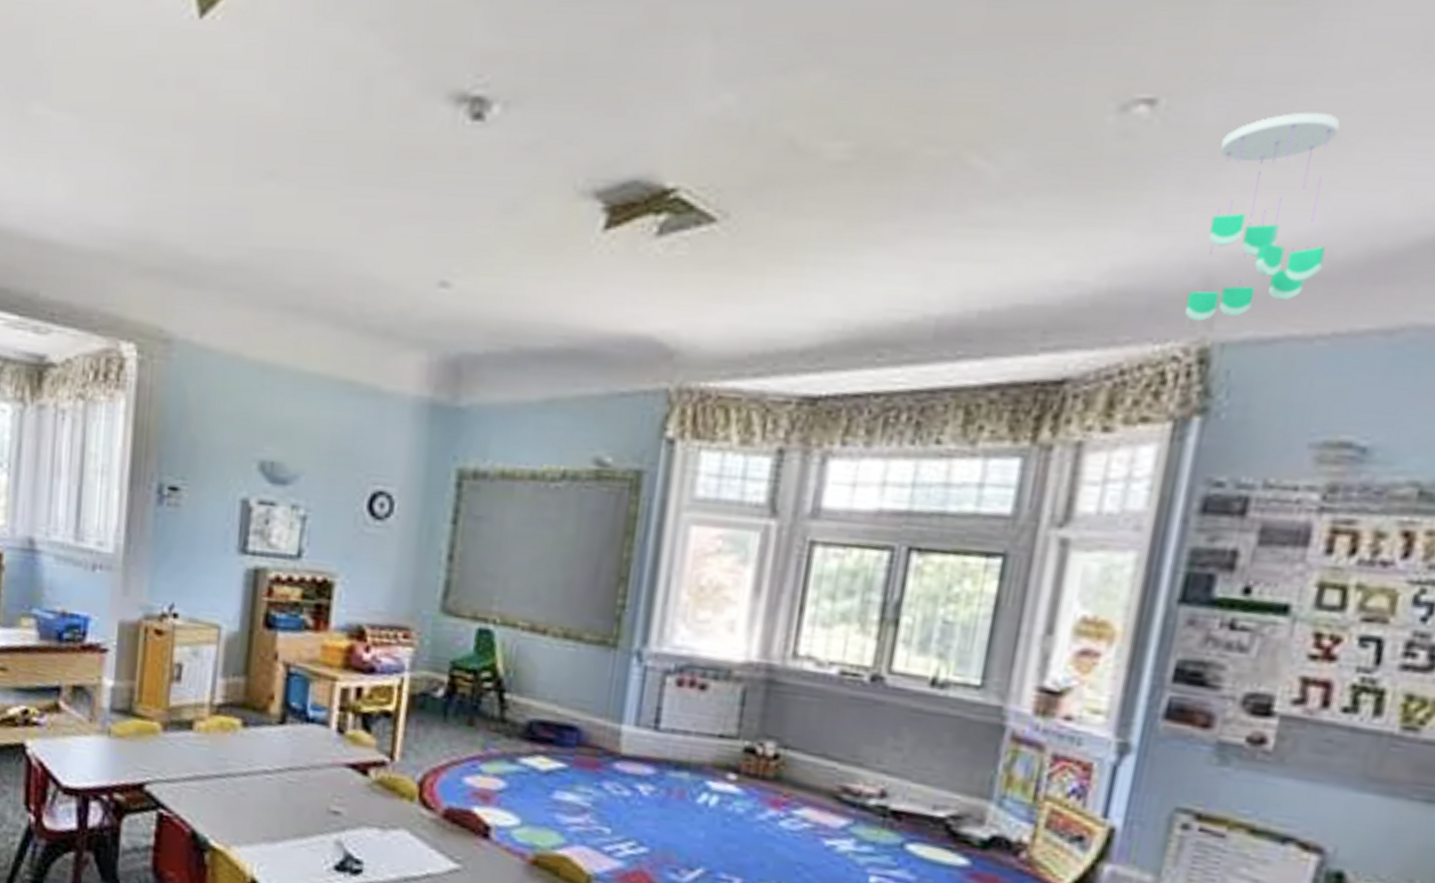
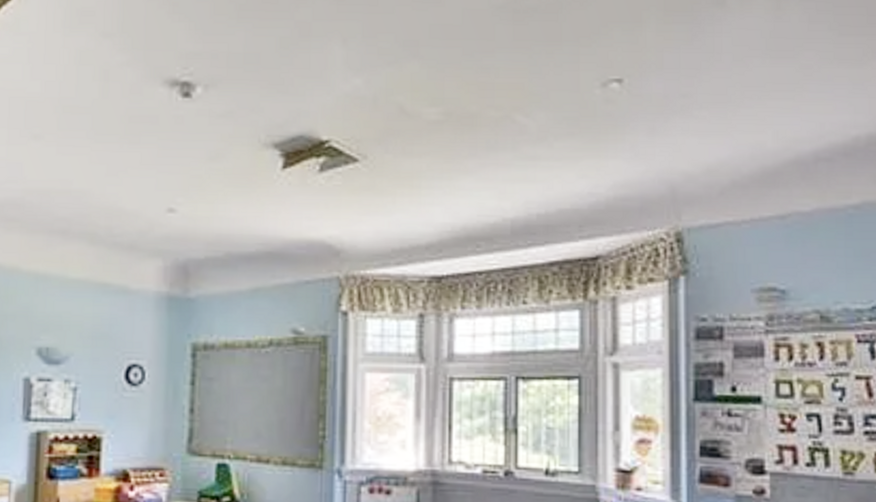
ceiling mobile: present [1185,112,1341,321] -> none [662,86,737,215]

